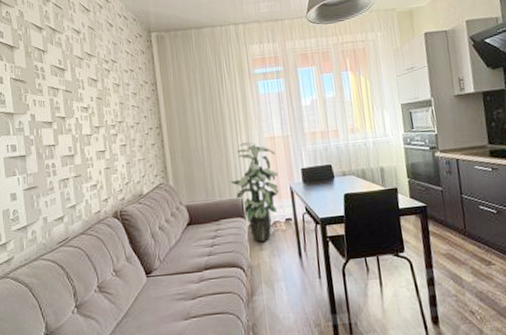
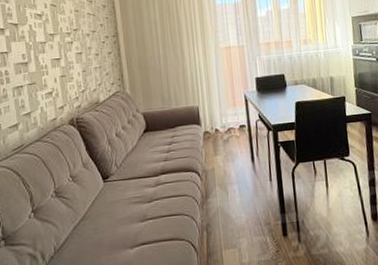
indoor plant: present [231,142,279,242] -> none [187,51,233,148]

